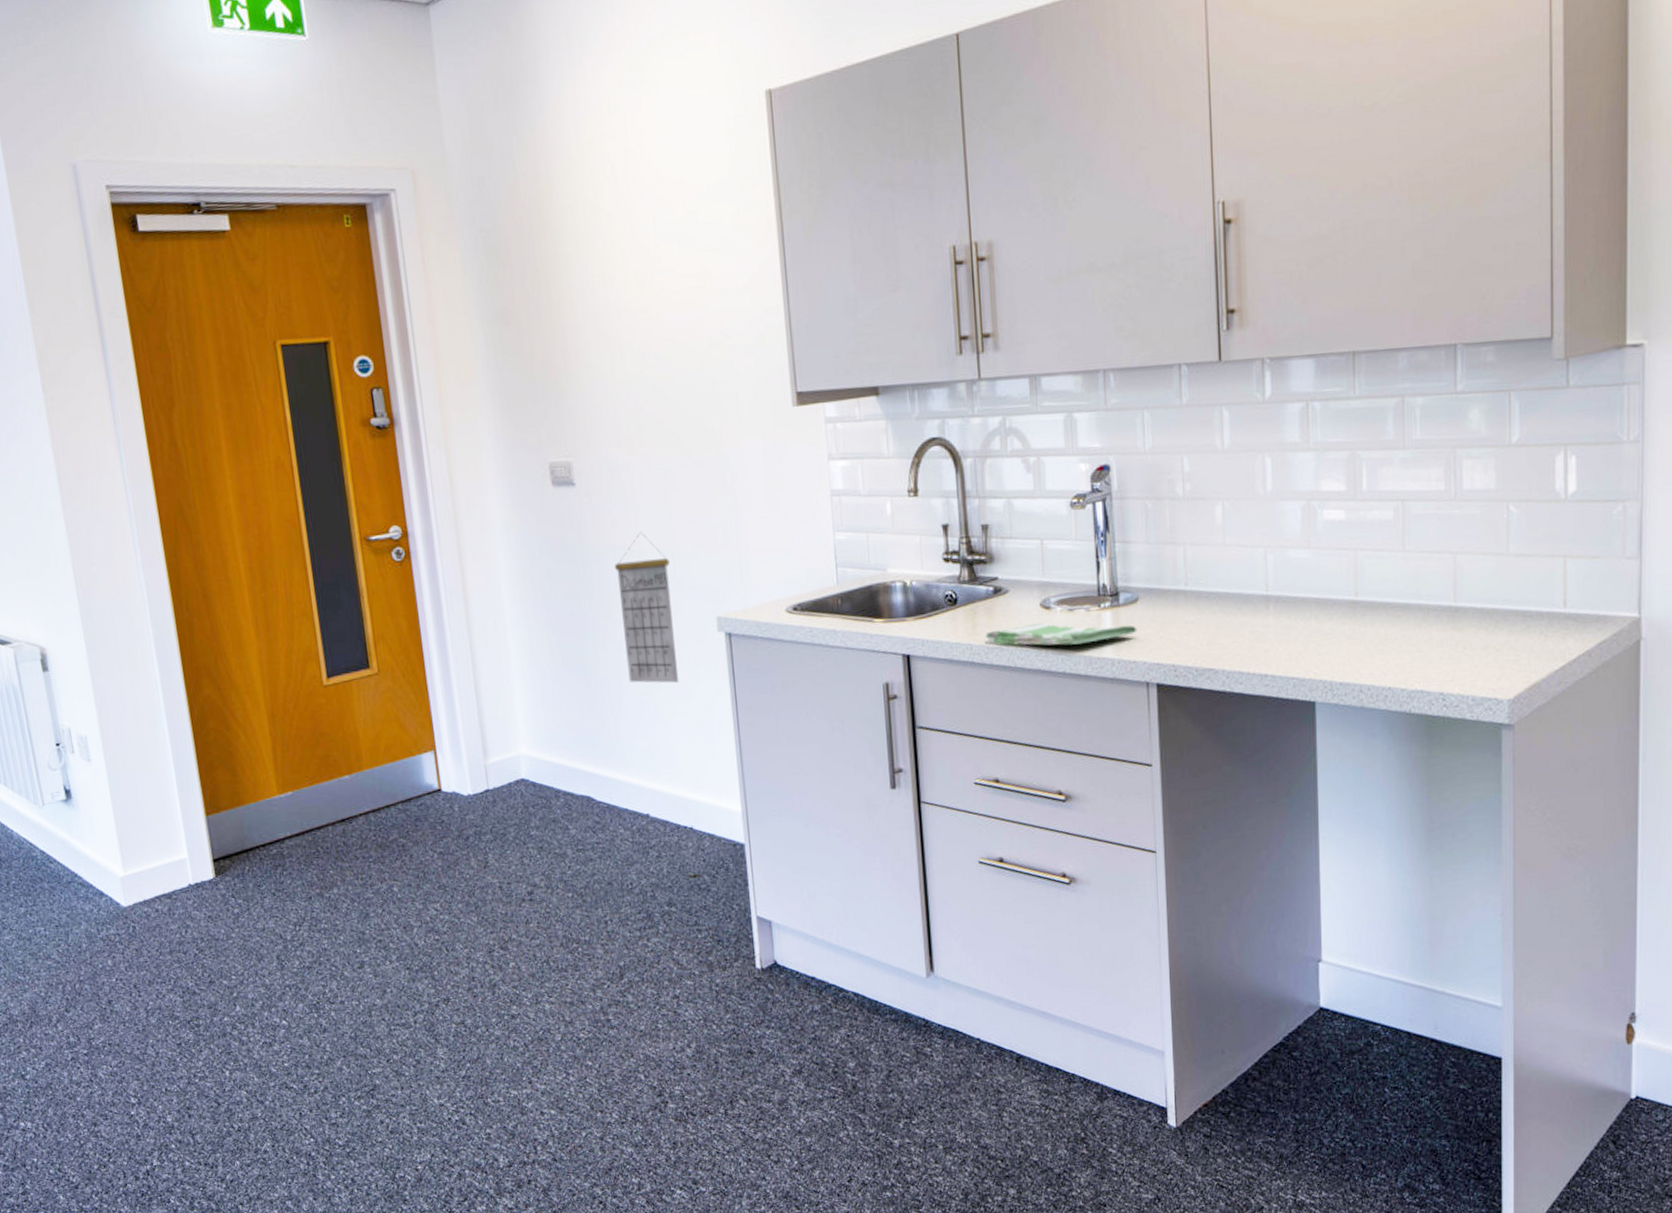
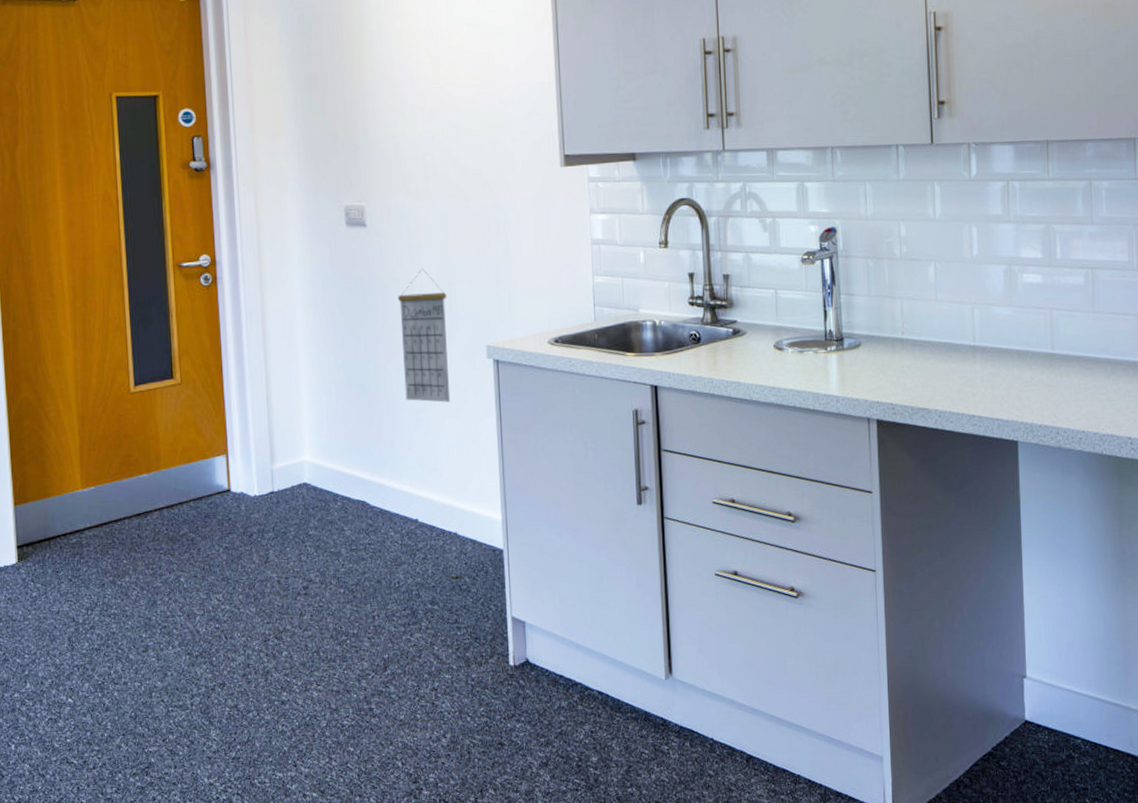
dish towel: present [985,622,1137,647] -> none [724,361,860,383]

